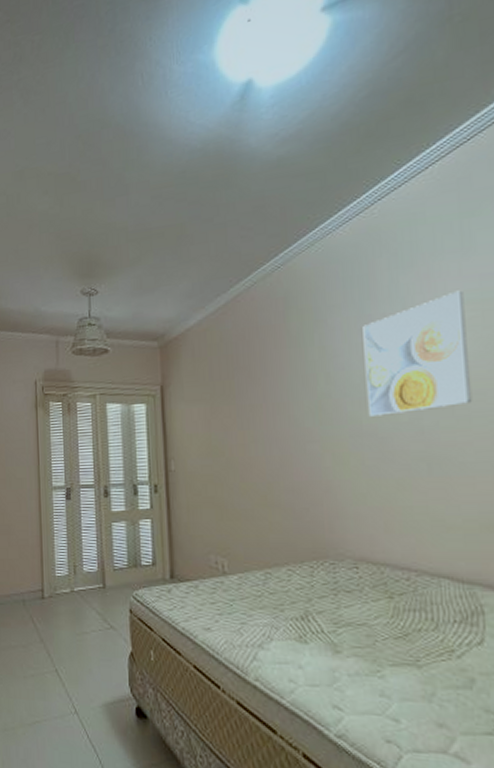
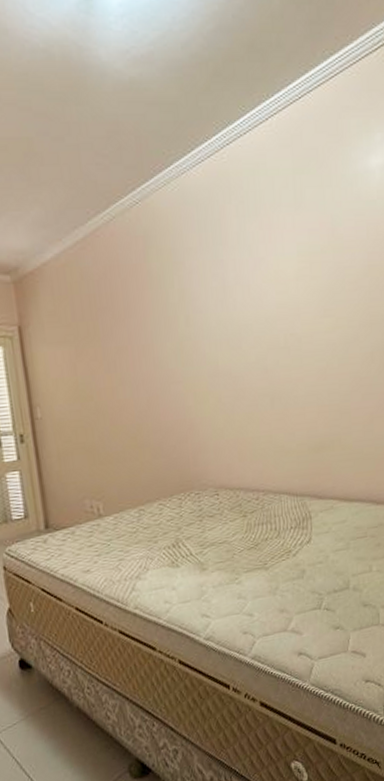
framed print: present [363,290,473,417] -> none [216,242,303,358]

